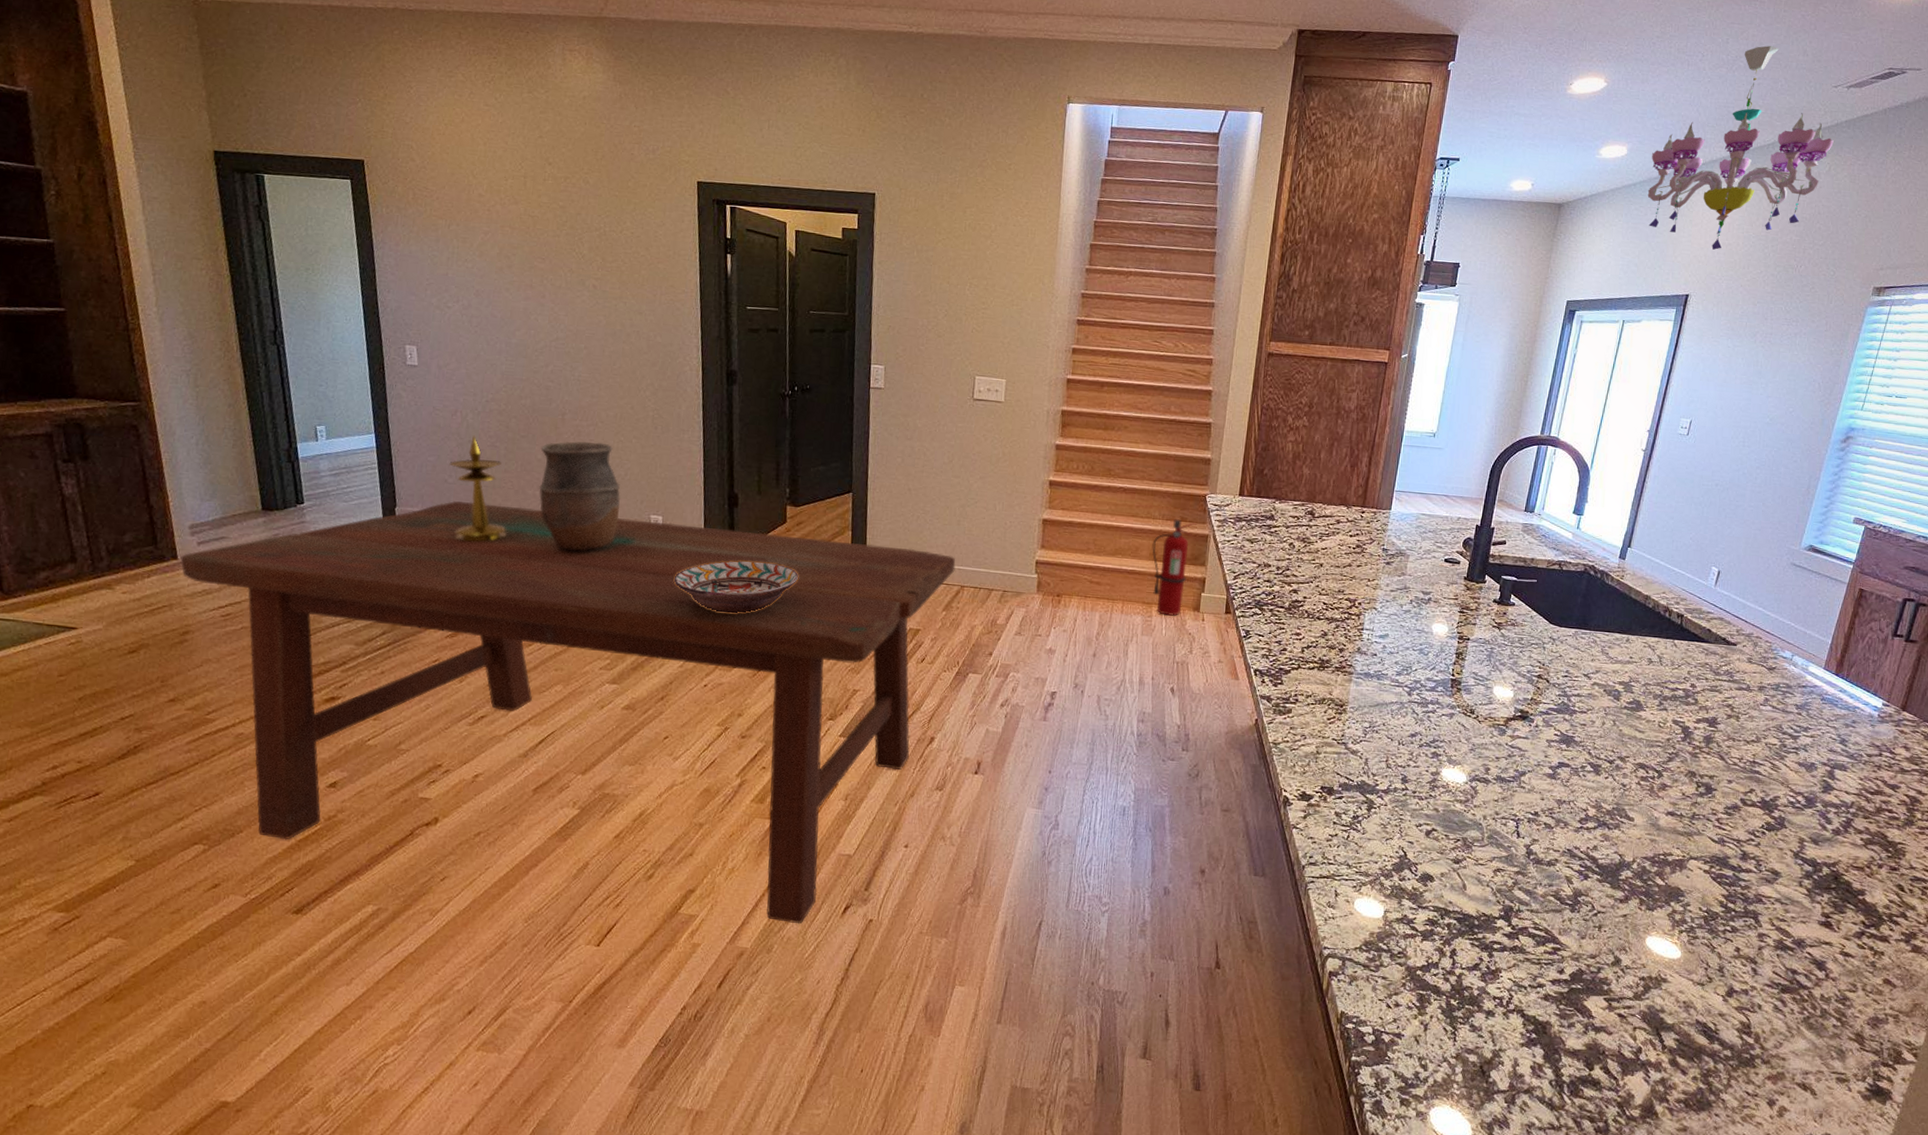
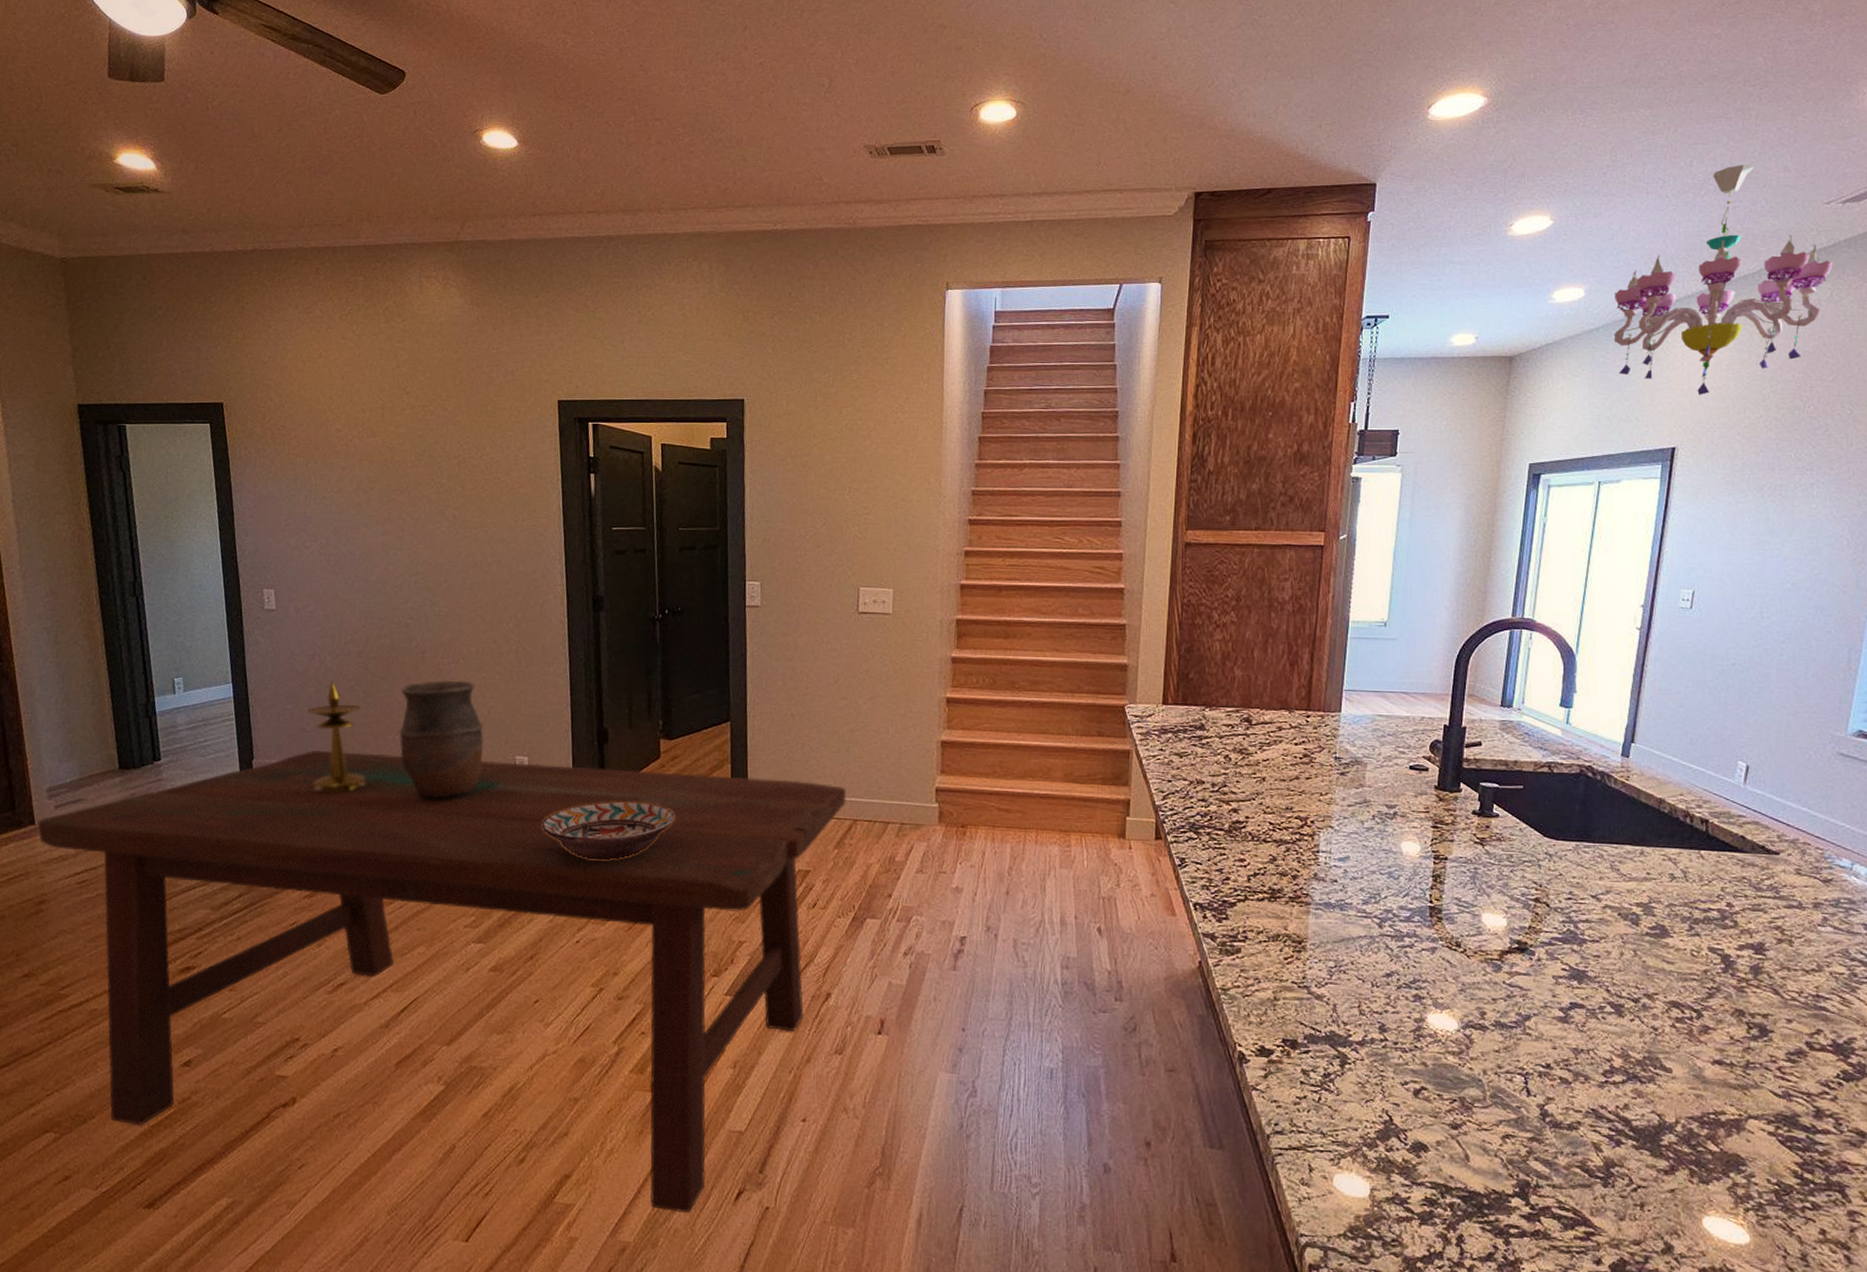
fire extinguisher: present [1152,519,1196,617] -> none [1066,734,1115,846]

